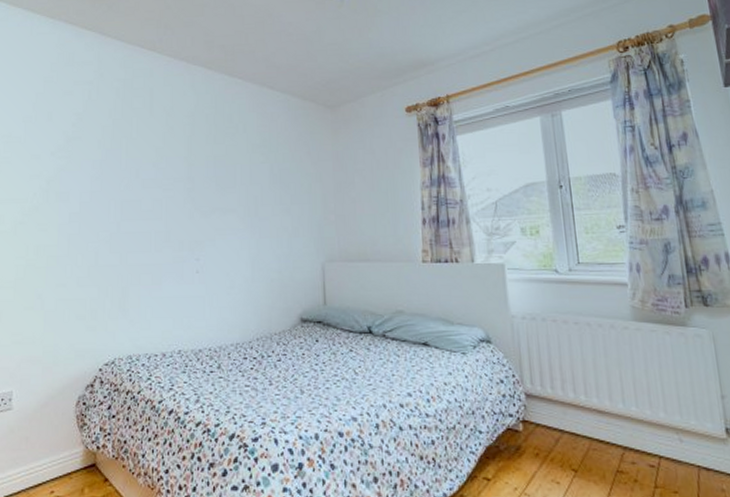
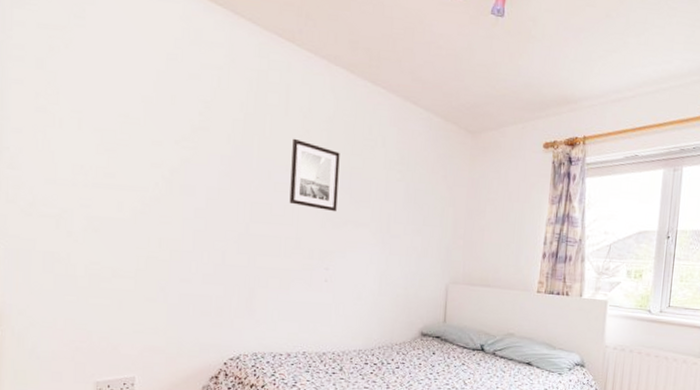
wall art: none [157,135,203,202] -> present [289,138,340,212]

